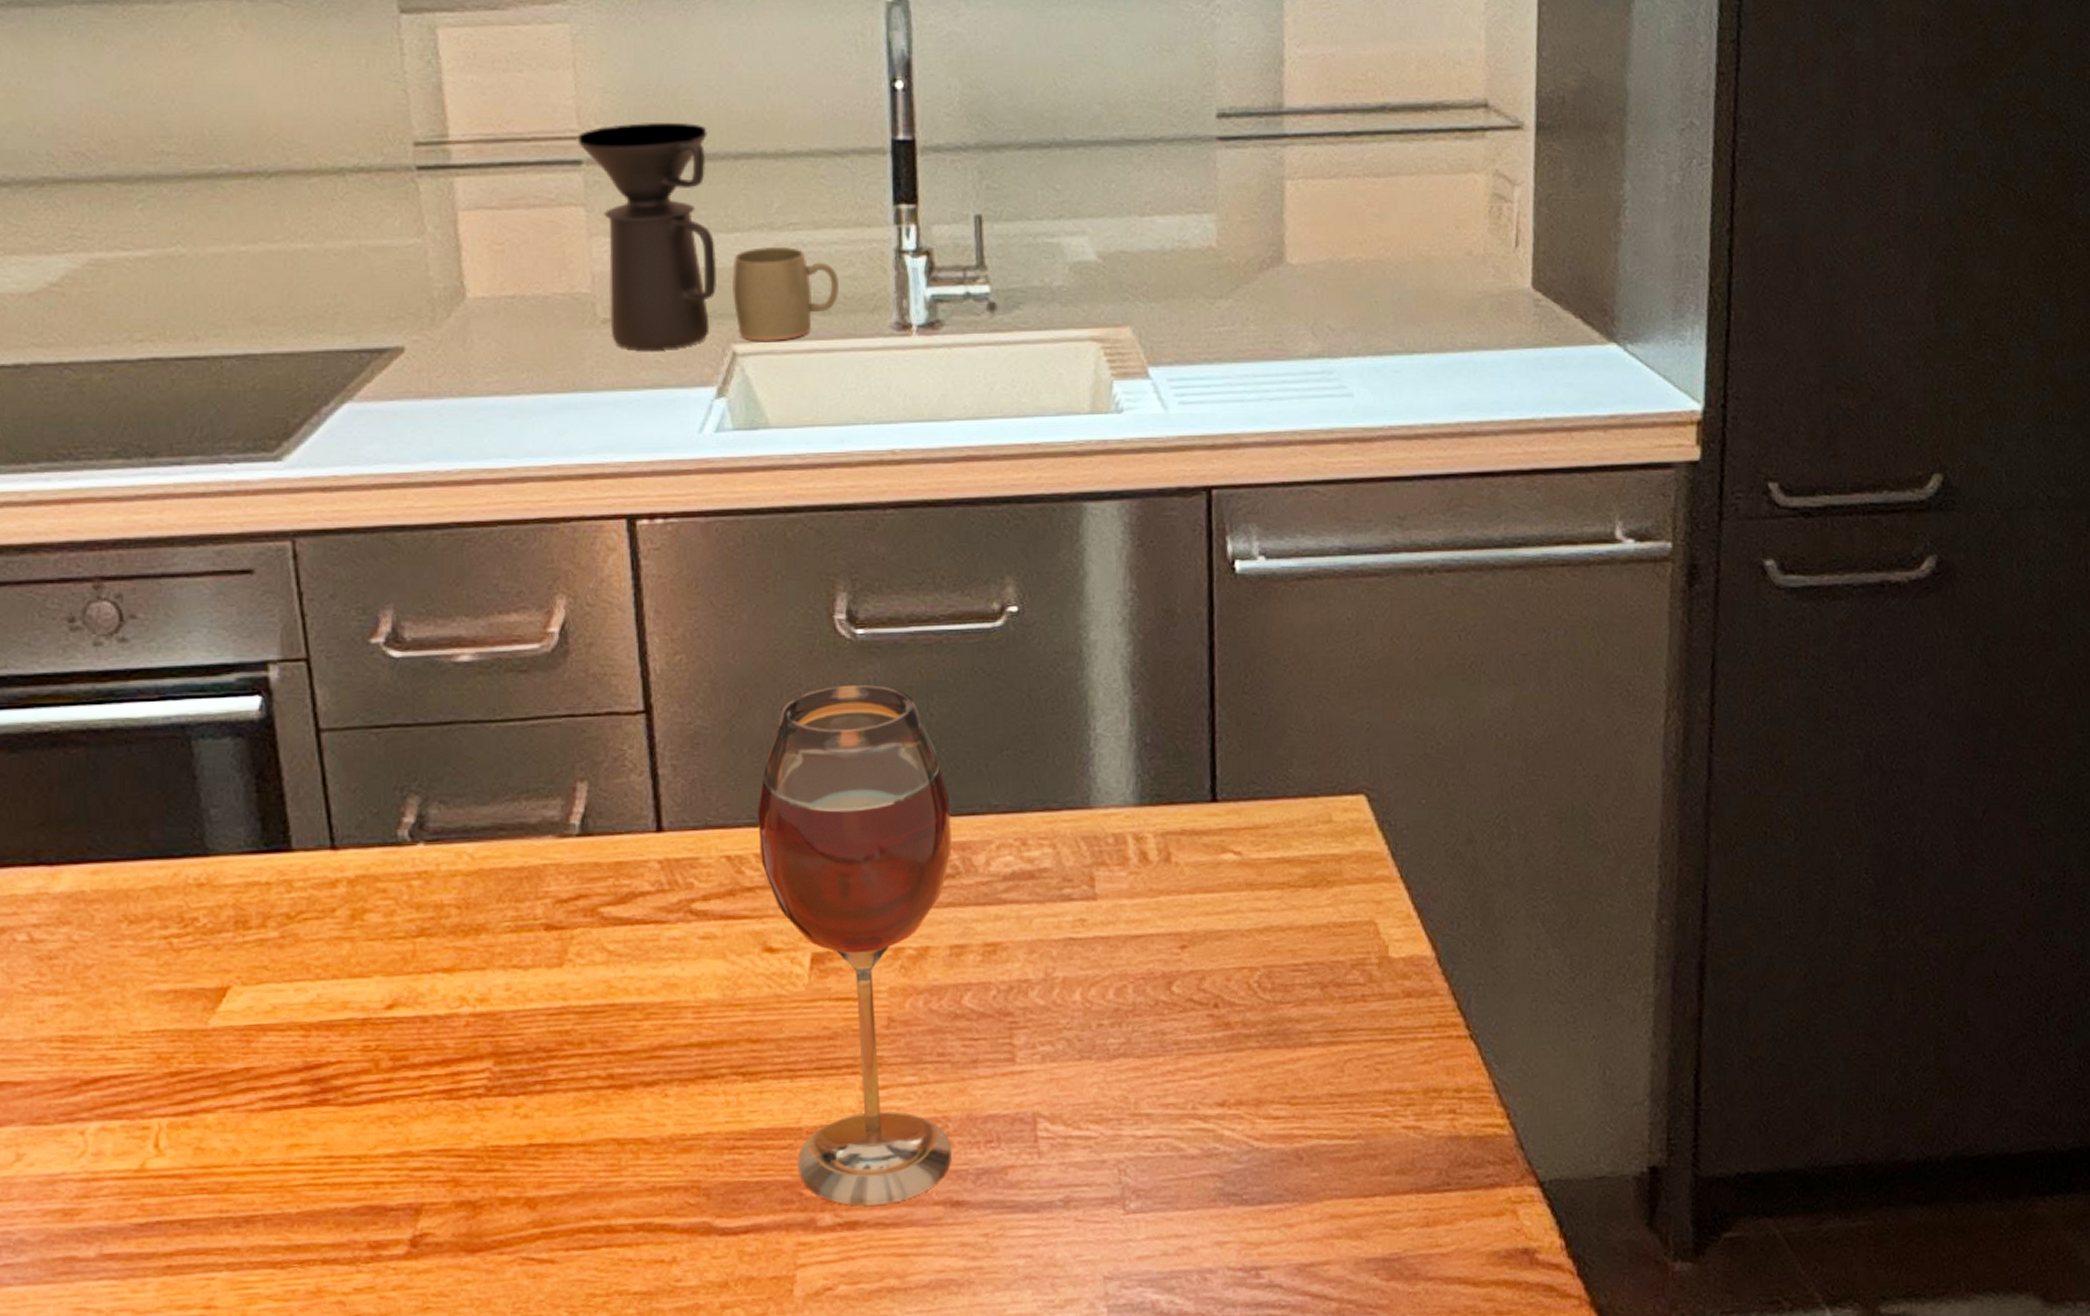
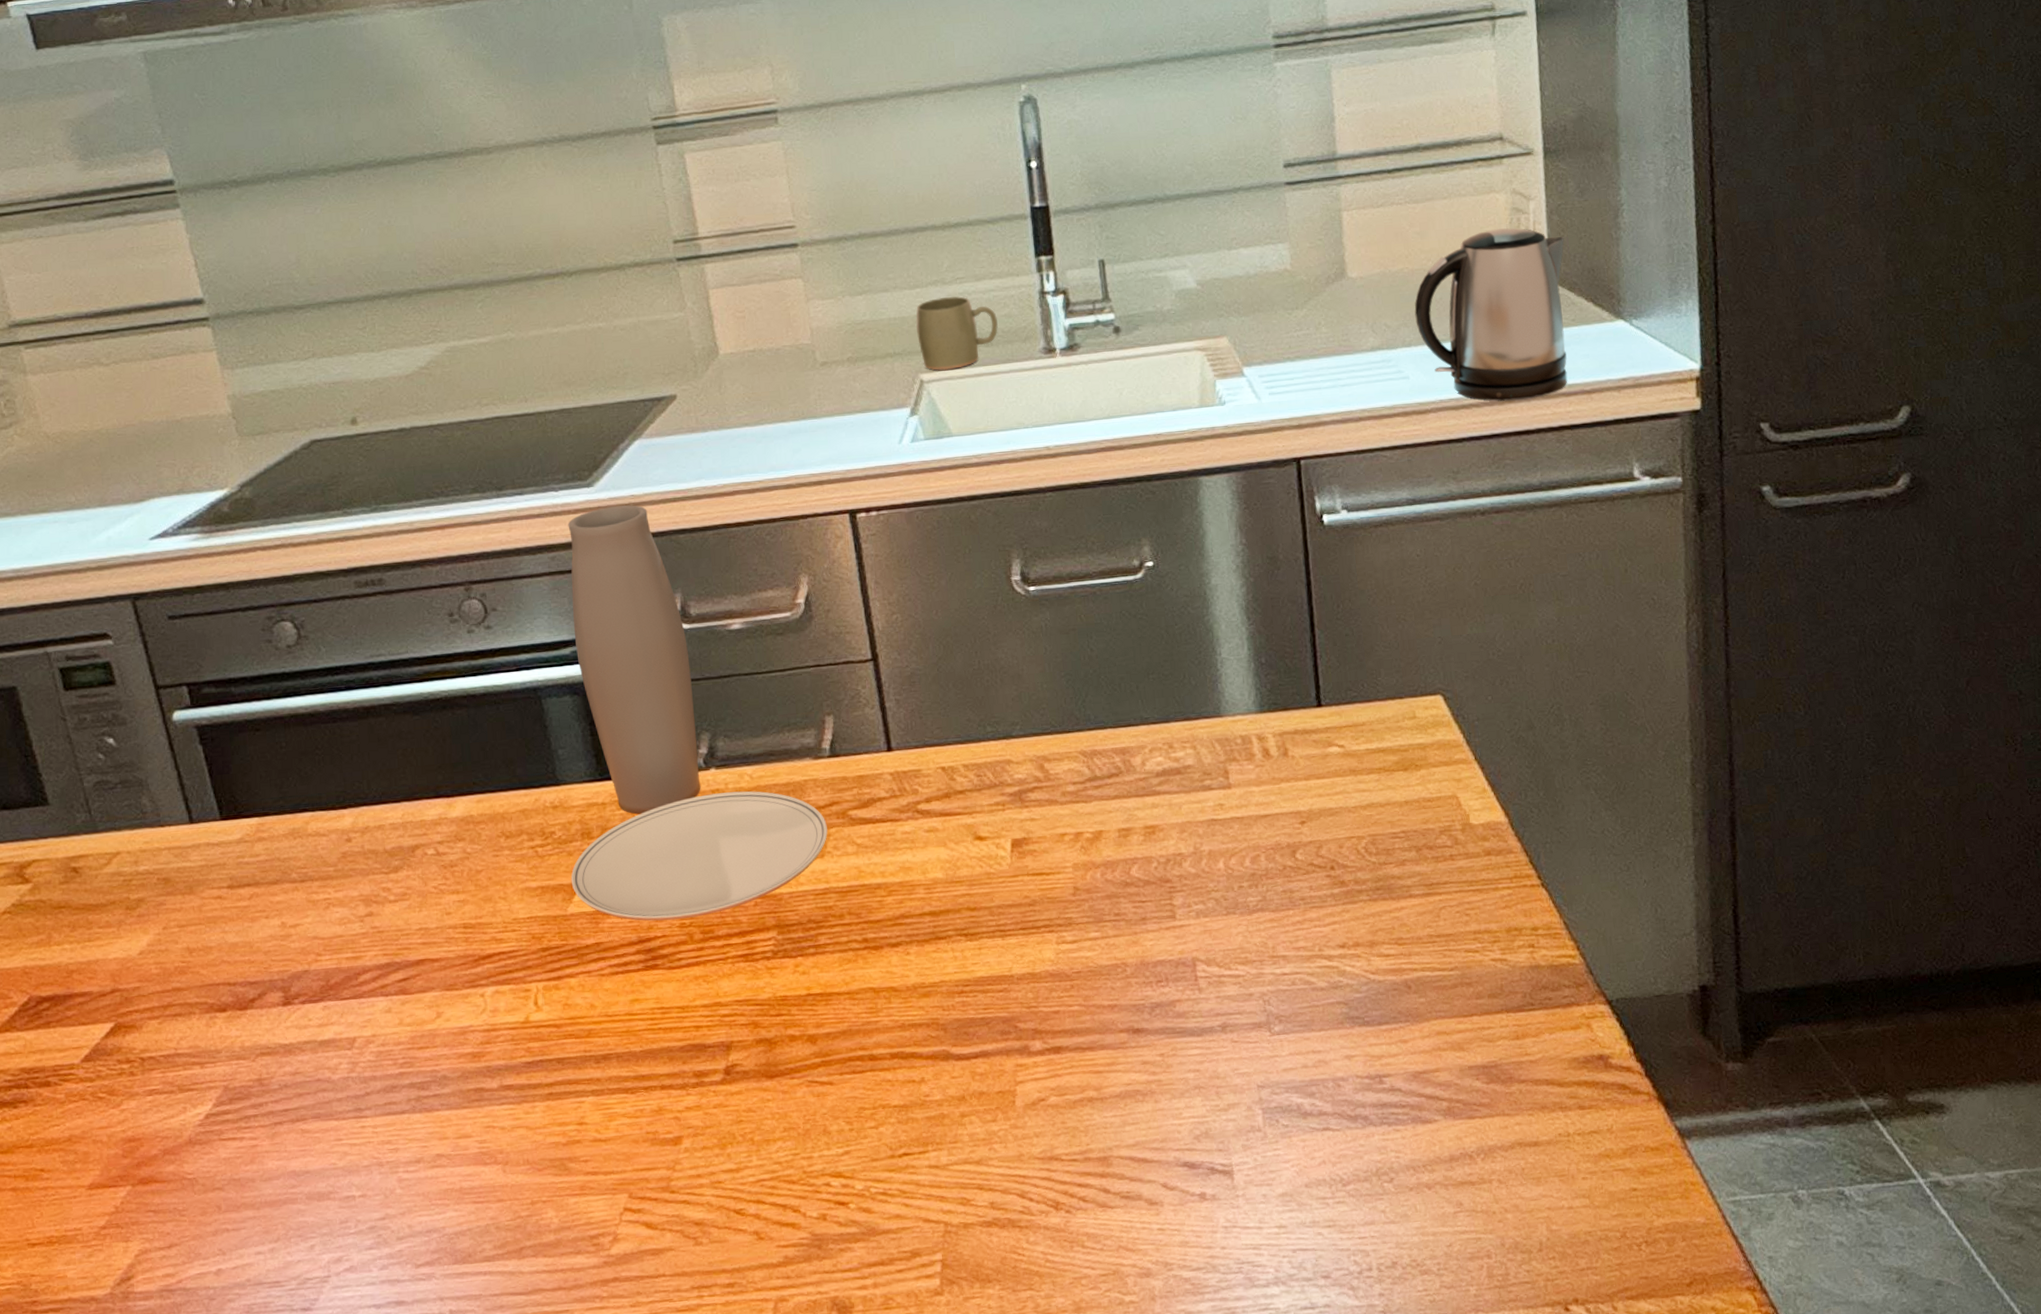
plate: none [216,875,570,1042] -> present [571,791,828,921]
vase: none [242,489,403,900] -> present [568,505,701,814]
coffee maker: present [577,123,717,349] -> none [793,208,905,384]
wineglass: present [757,685,953,1206] -> none [962,629,1131,1035]
kettle: none [1365,218,1553,433] -> present [1414,228,1568,401]

